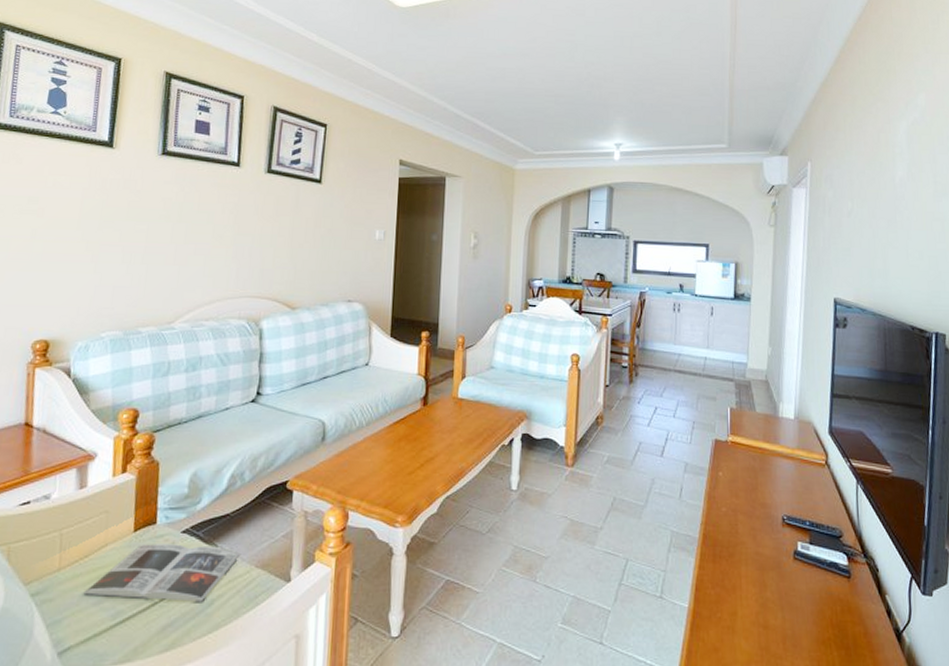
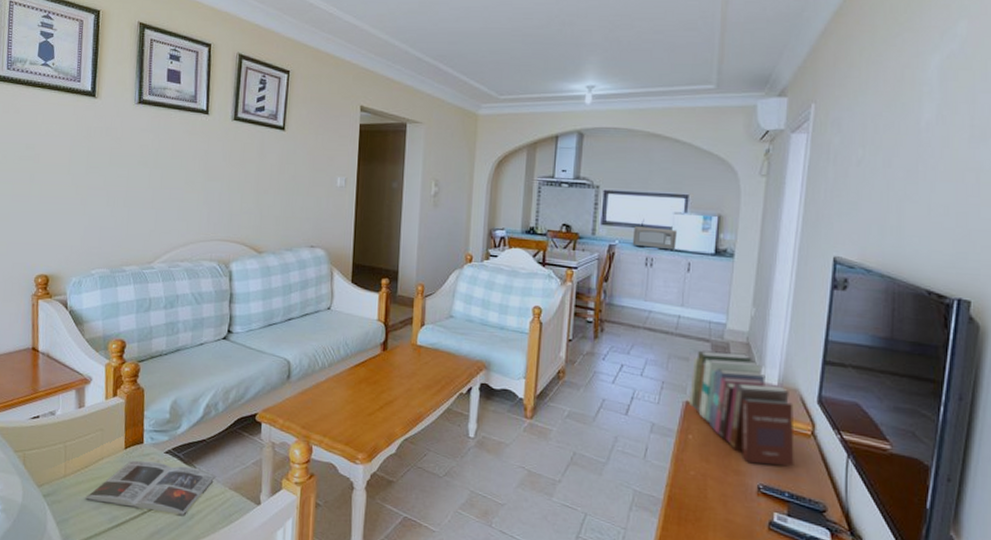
microwave: none [661,274,700,296] -> present [632,226,677,250]
books: none [718,389,812,496] -> present [689,350,795,466]

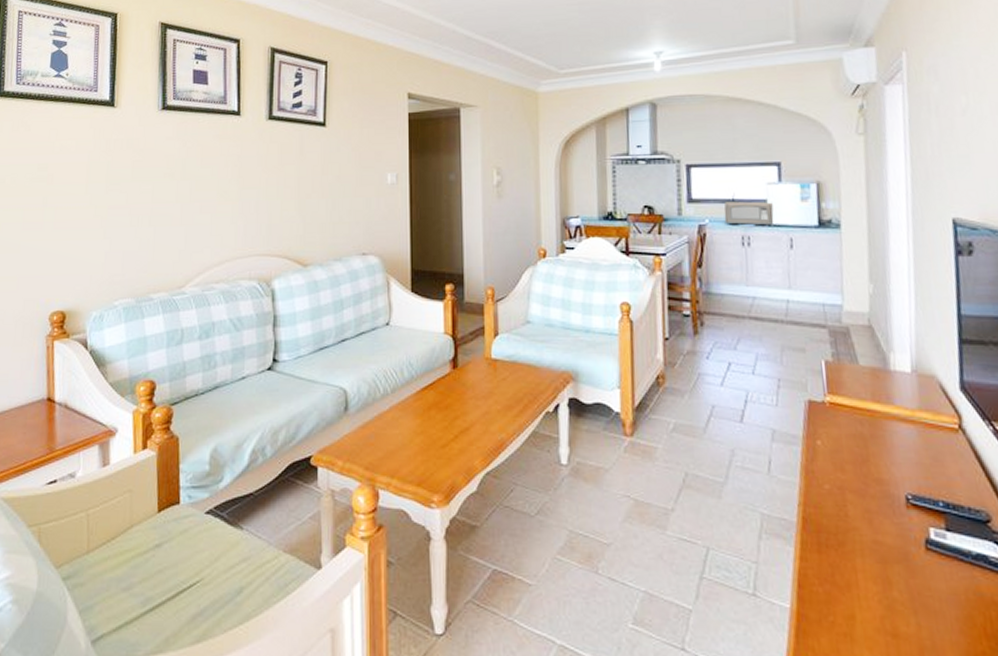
magazine: present [85,460,217,515] -> none [112,525,268,589]
books: present [689,350,795,466] -> none [810,338,944,470]

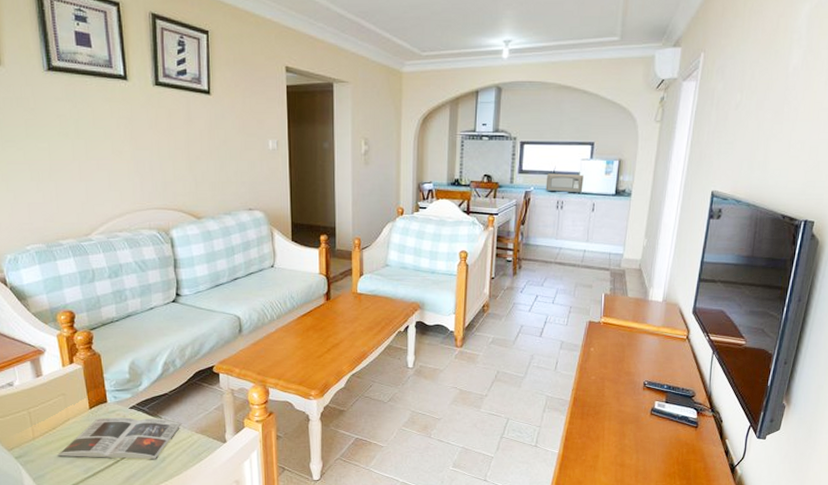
magazine: none [112,525,268,589] -> present [58,417,182,459]

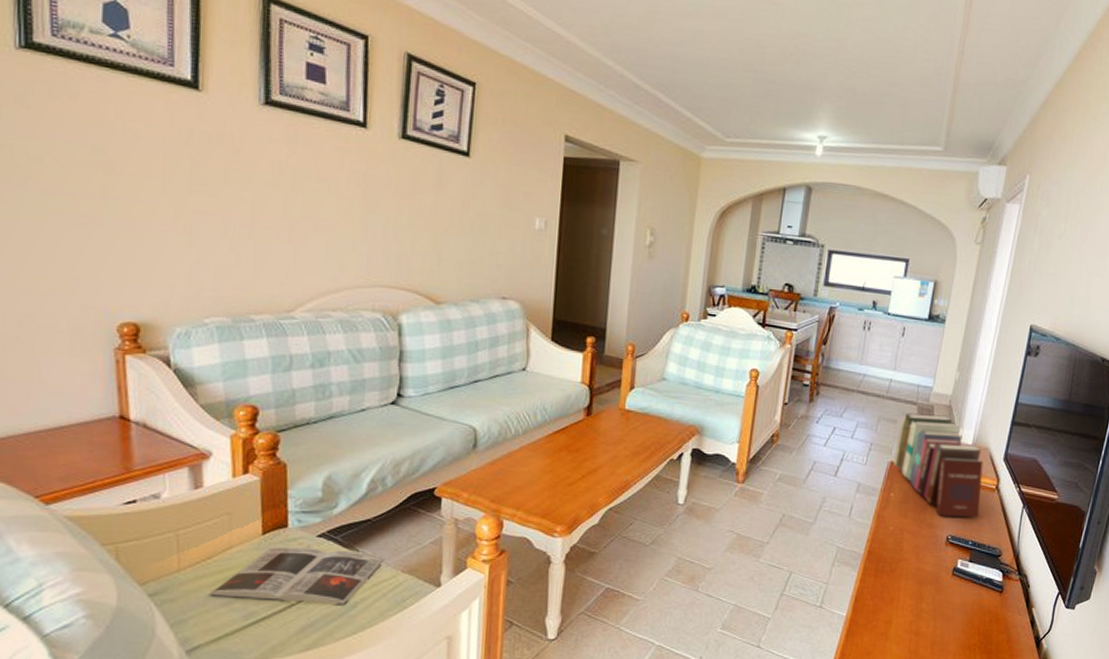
microwave: present [545,173,584,193] -> none [852,289,895,315]
books: none [592,278,674,366] -> present [894,413,984,518]

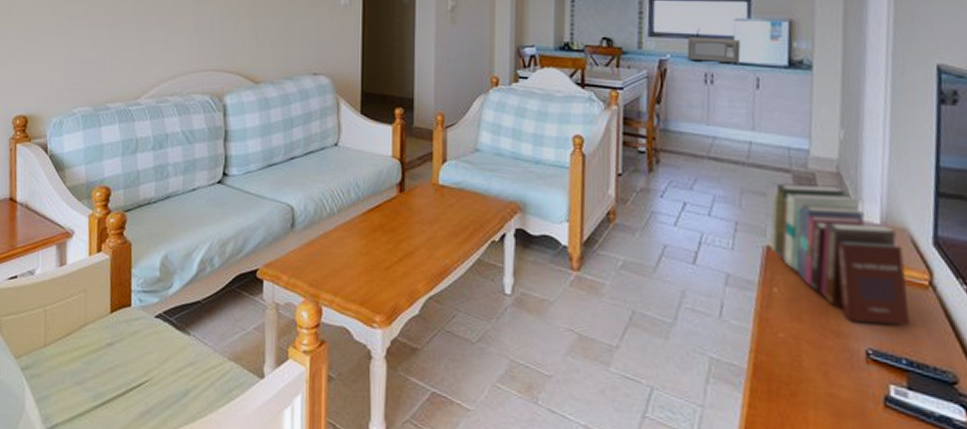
magazine: present [209,547,386,604] -> none [67,326,214,391]
microwave: none [852,289,895,315] -> present [687,37,741,64]

